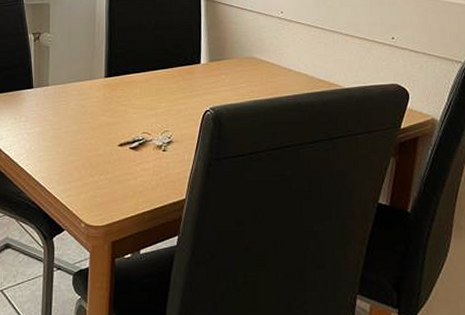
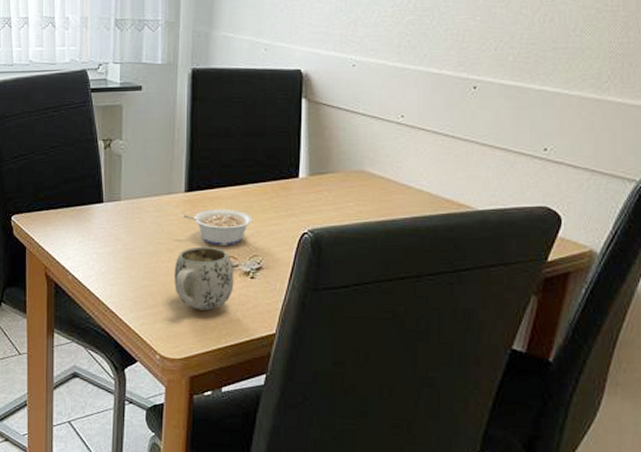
mug: none [97,124,149,181] -> present [174,246,234,311]
legume: none [102,91,163,123] -> present [182,208,253,245]

